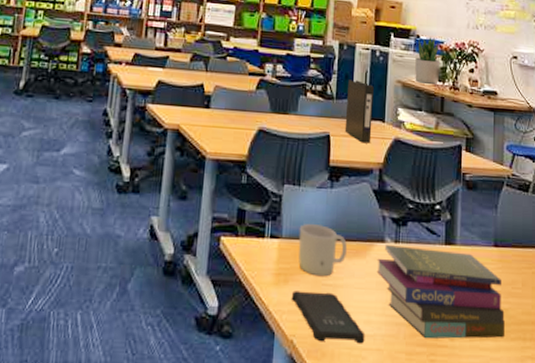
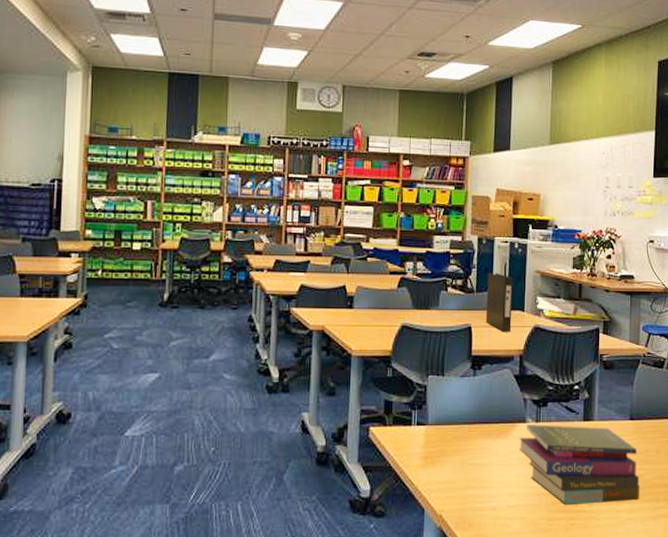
tablet: present [292,291,365,344] -> none [440,470,509,514]
mug: present [298,224,348,277] -> none [444,410,491,457]
planter: present [415,37,440,84] -> none [553,226,578,272]

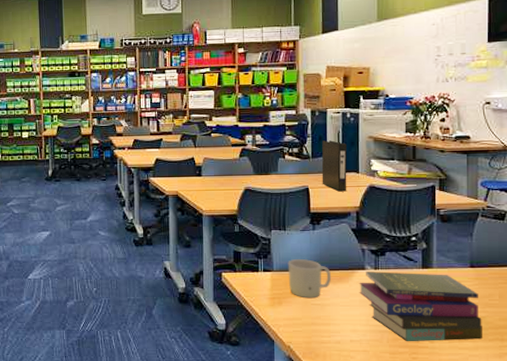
mug: none [444,410,491,457] -> present [288,259,332,299]

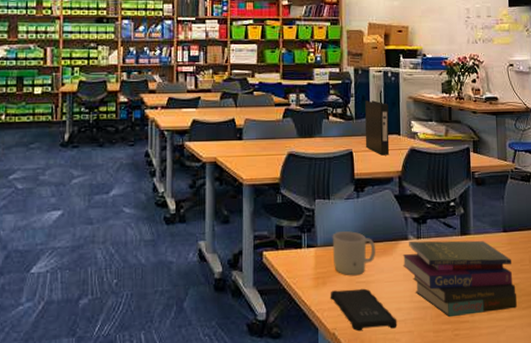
tablet: none [286,310,352,347] -> present [331,288,398,330]

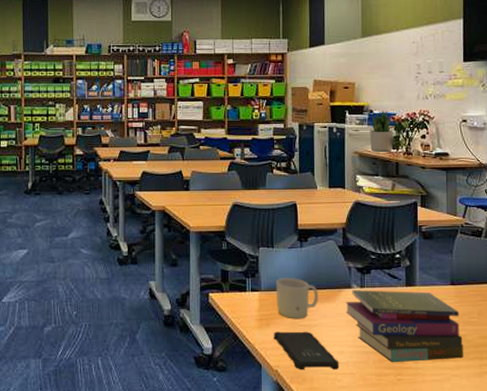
binder: present [365,100,390,156] -> none [309,155,334,208]
planter: none [423,55,446,97] -> present [370,111,394,152]

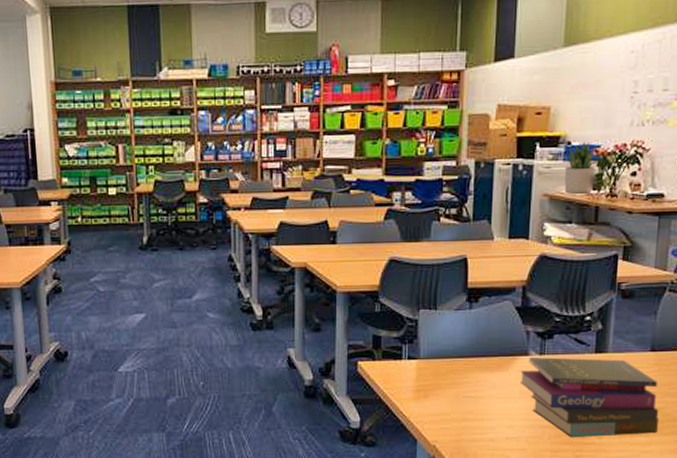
tablet: present [274,331,339,370] -> none [433,403,509,445]
mug: present [275,278,319,319] -> none [437,344,489,390]

